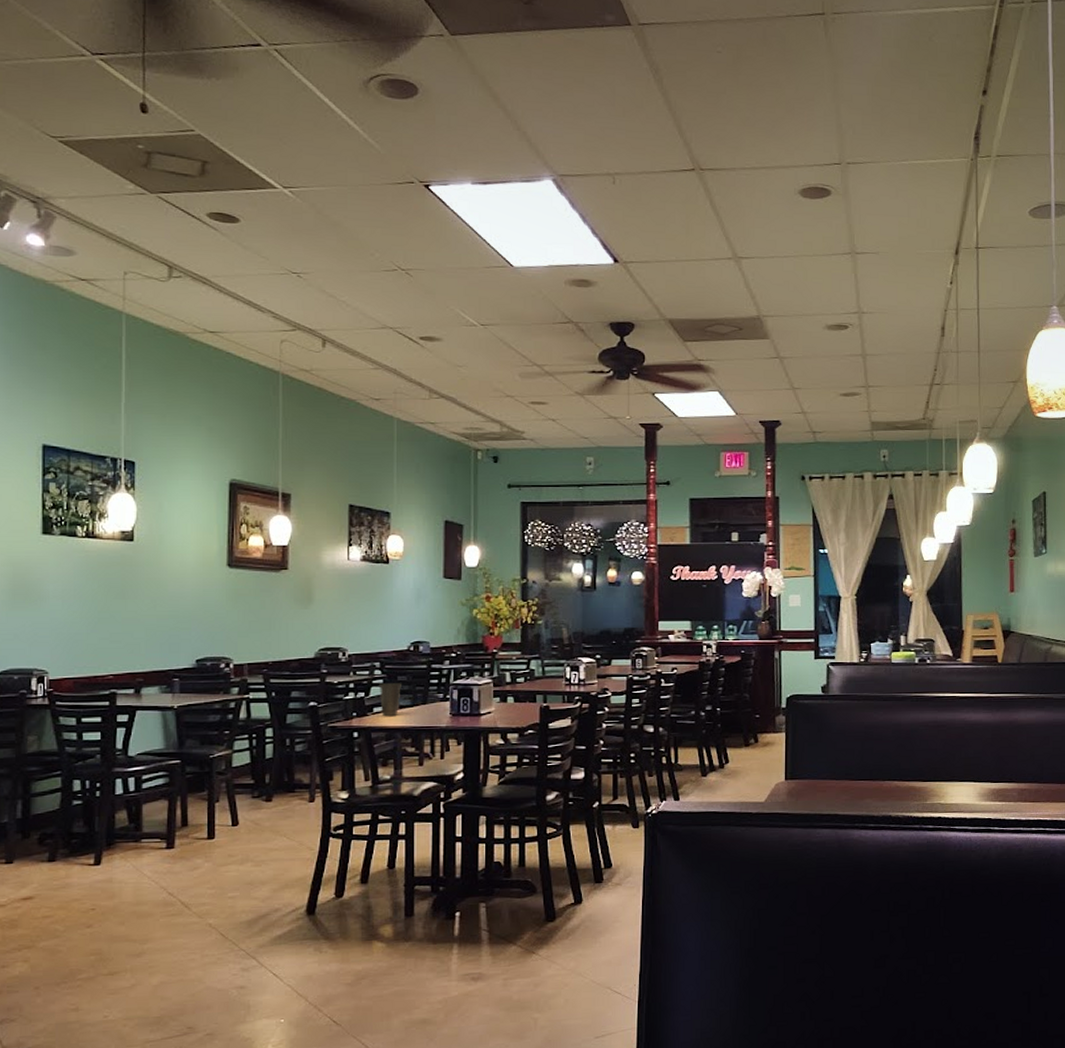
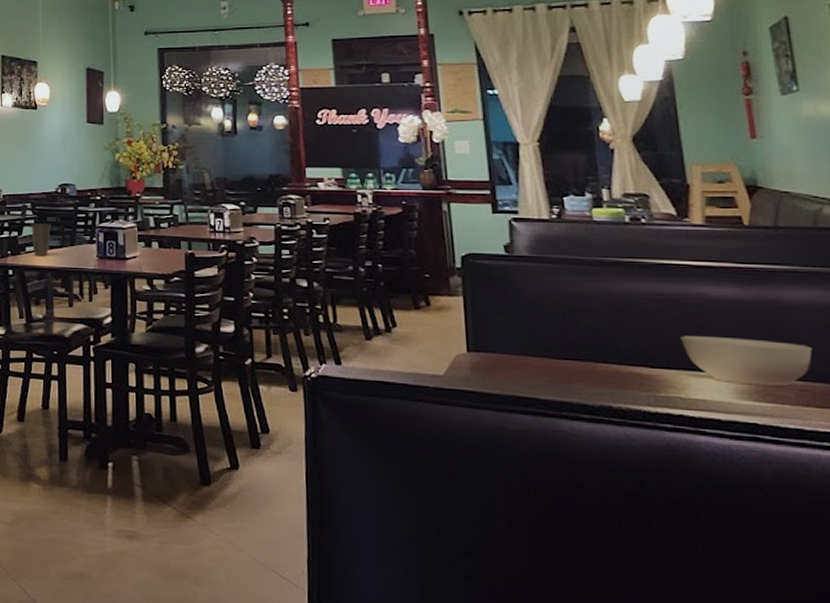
bowl: none [945,753,1033,790] -> present [680,336,813,388]

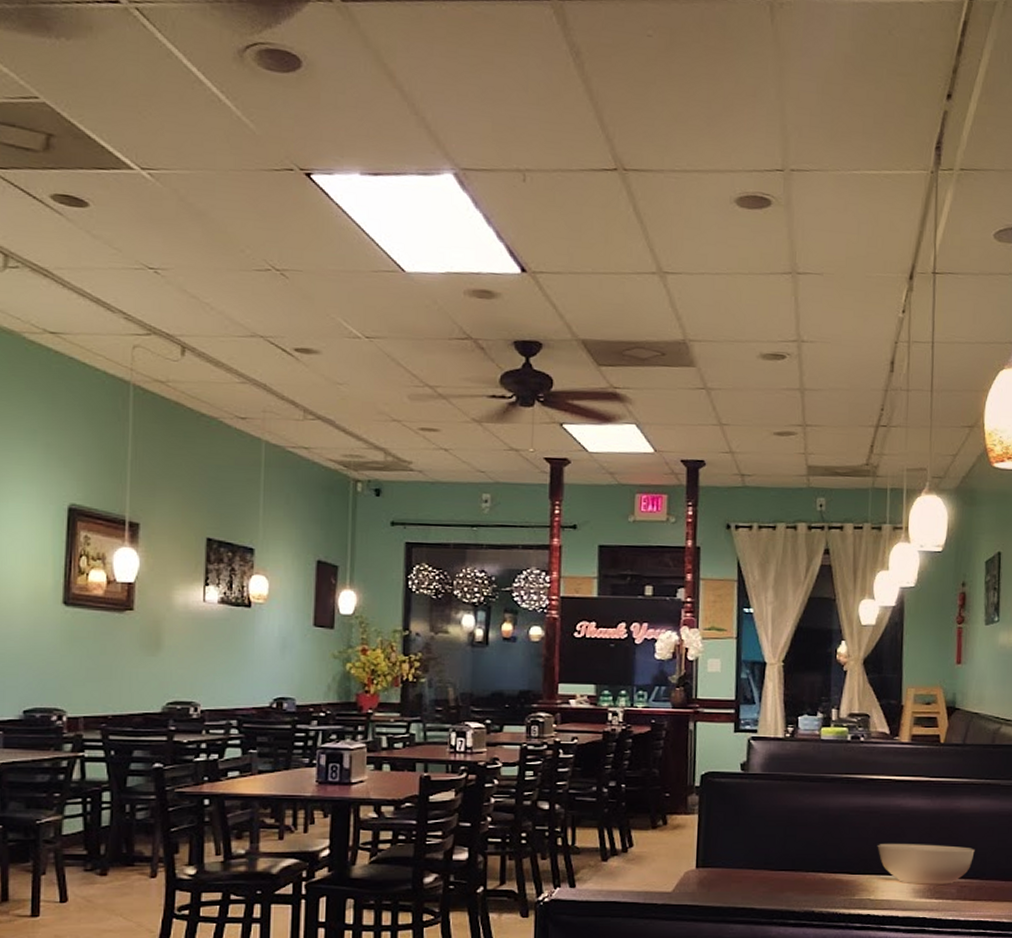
cup: present [30,223,52,257] -> none [234,744,263,783]

